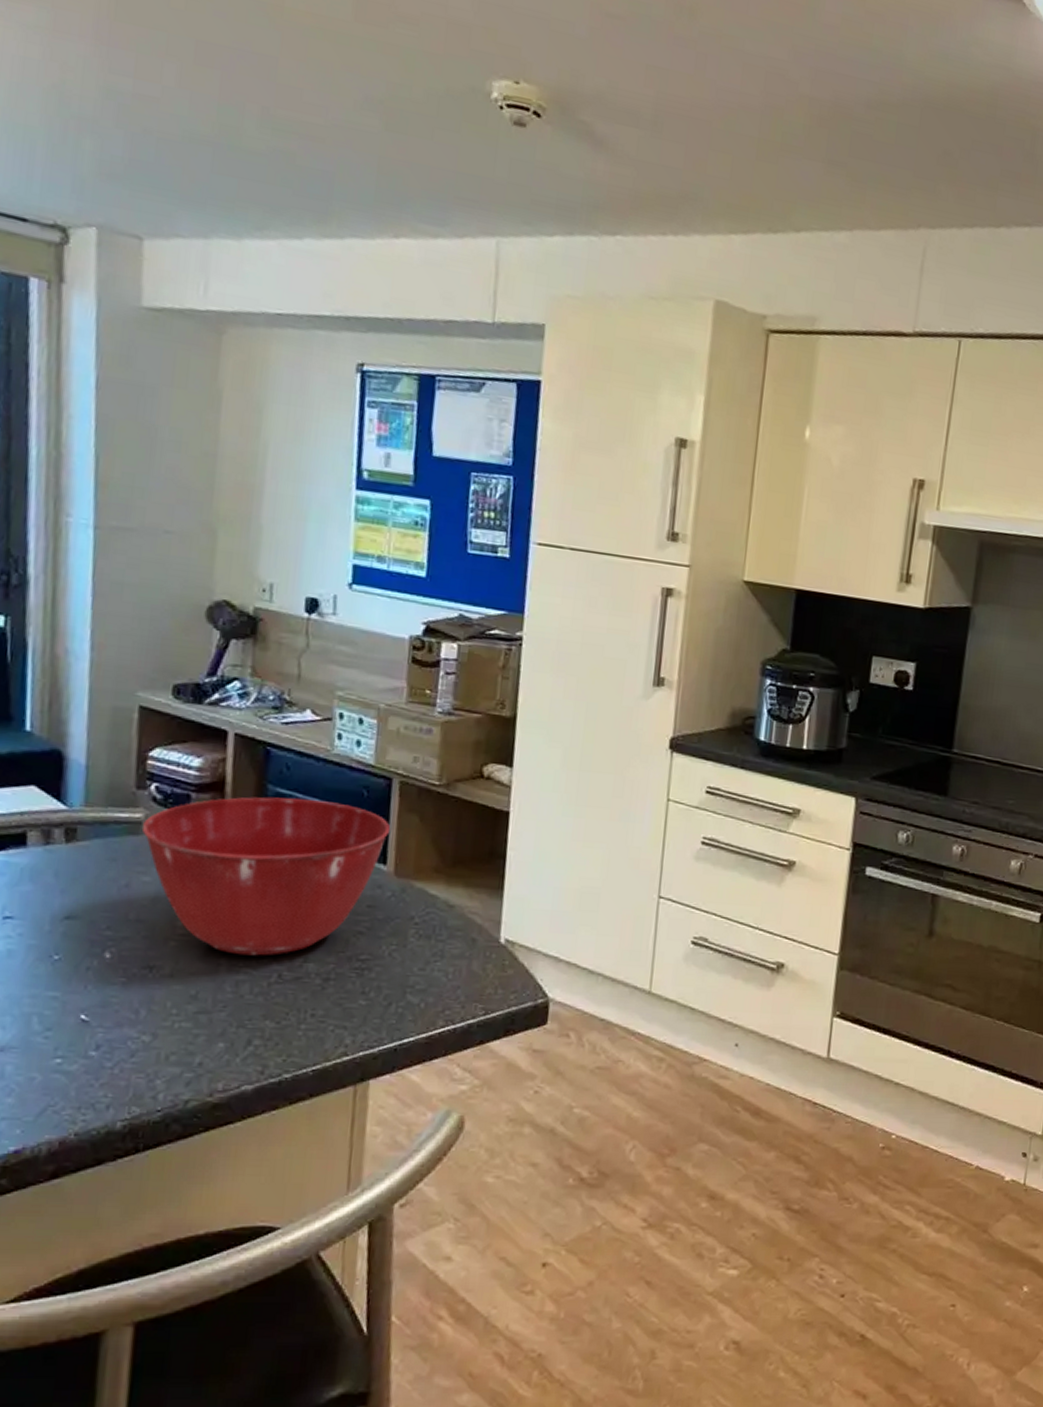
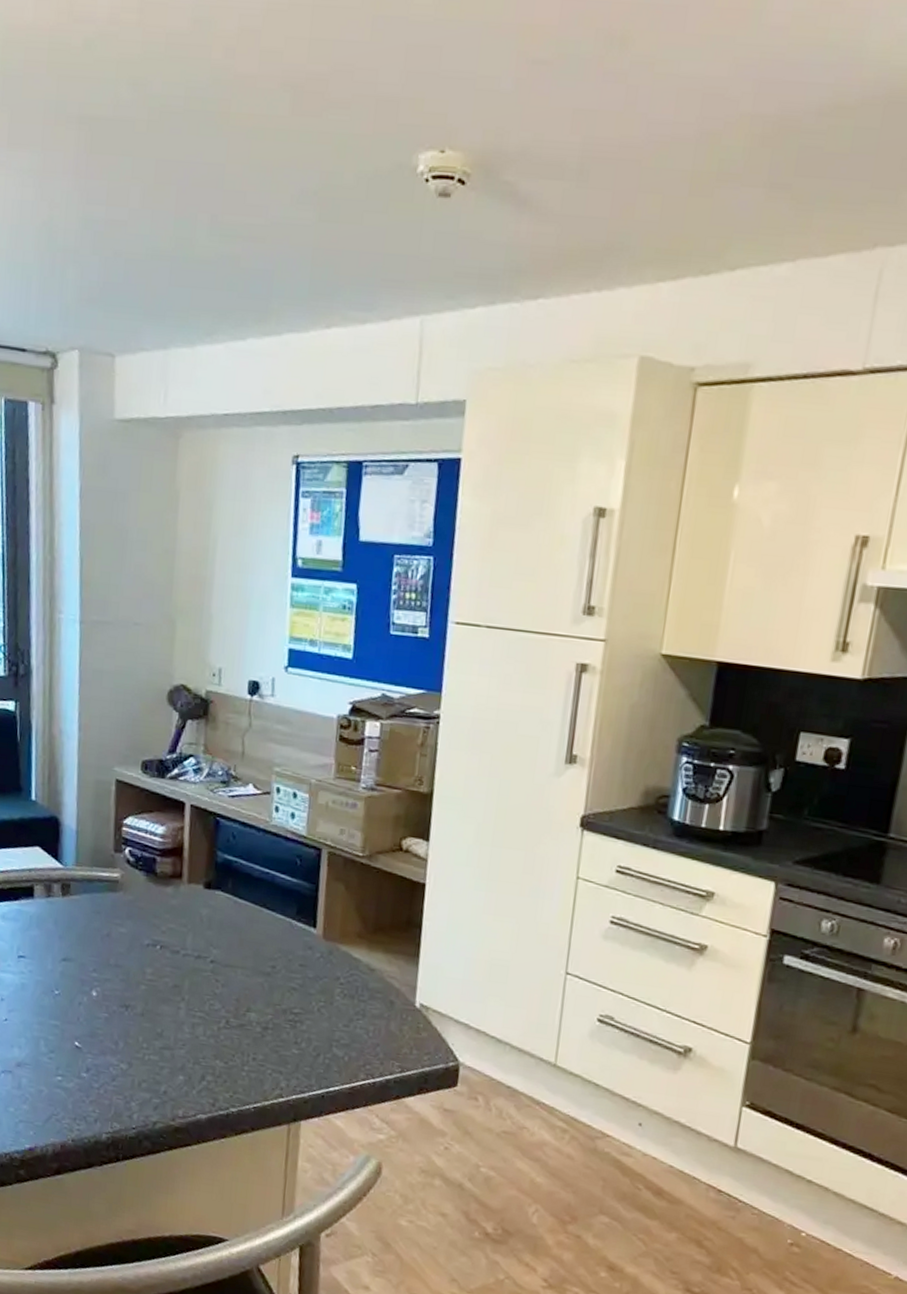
mixing bowl: present [141,796,391,956] -> none [118,862,320,1003]

